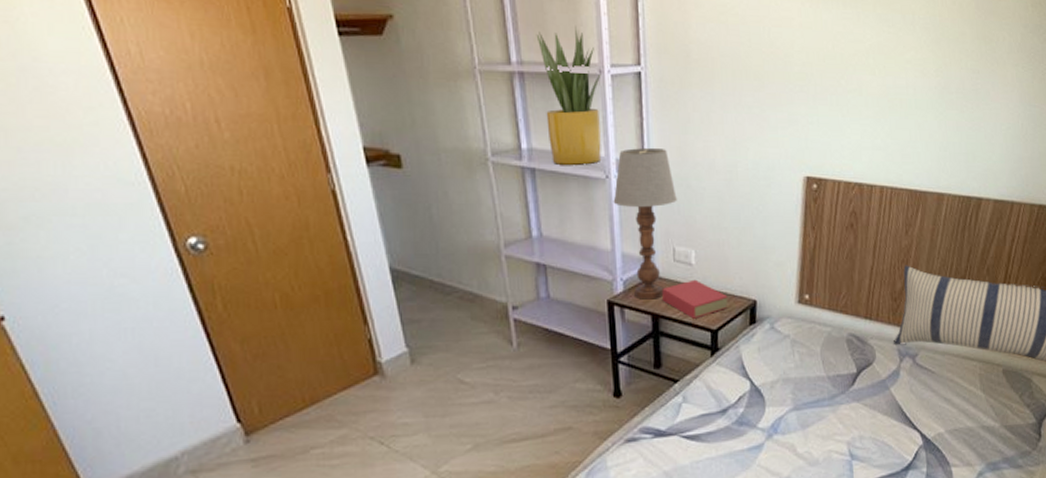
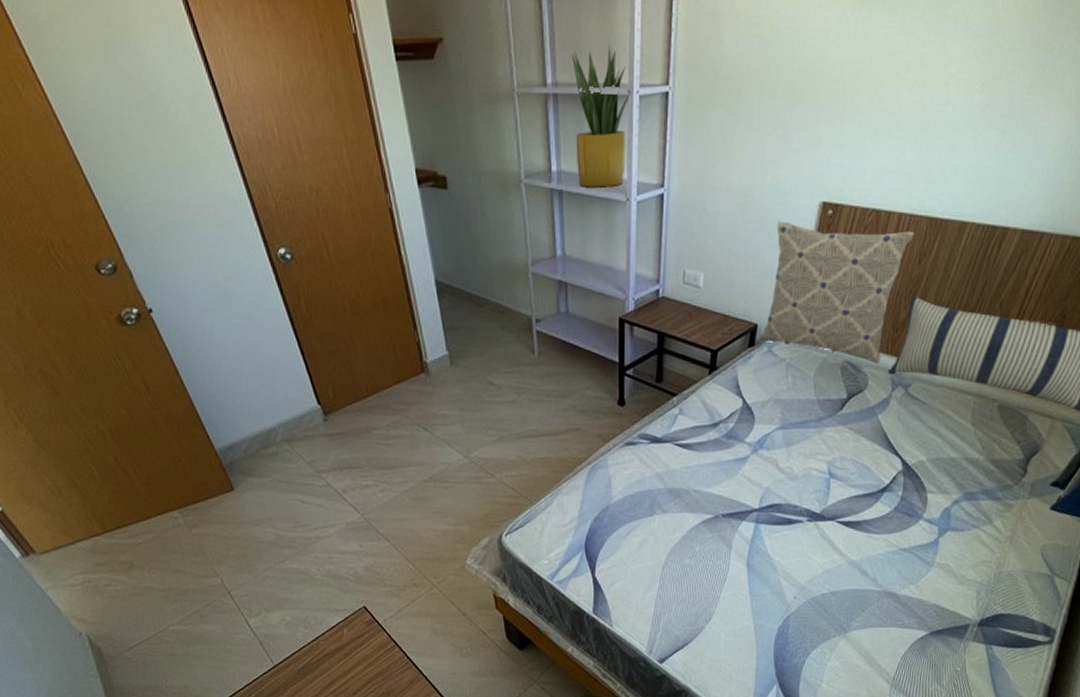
table lamp: present [613,147,677,300] -> none [631,170,692,319]
book: present [662,279,728,319] -> none [669,301,731,339]
pillow: none [759,196,898,335] -> present [758,221,915,364]

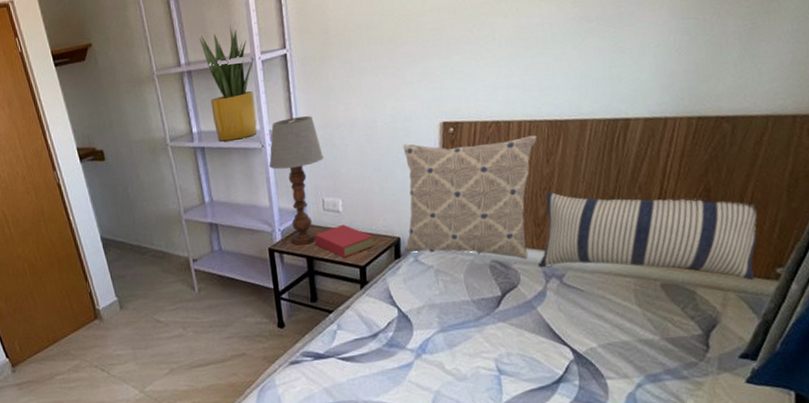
table lamp: none [631,170,692,319] -> present [269,116,324,245]
book: none [669,301,731,339] -> present [314,224,374,258]

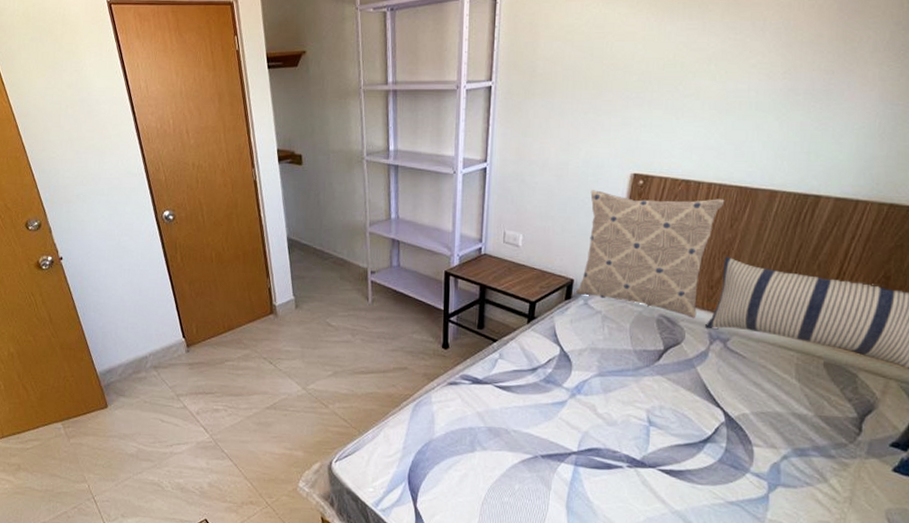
planter: present [199,24,258,142] -> none [409,50,460,163]
table lamp: present [269,116,324,245] -> none [457,148,512,273]
book: present [314,224,374,258] -> none [491,258,548,291]

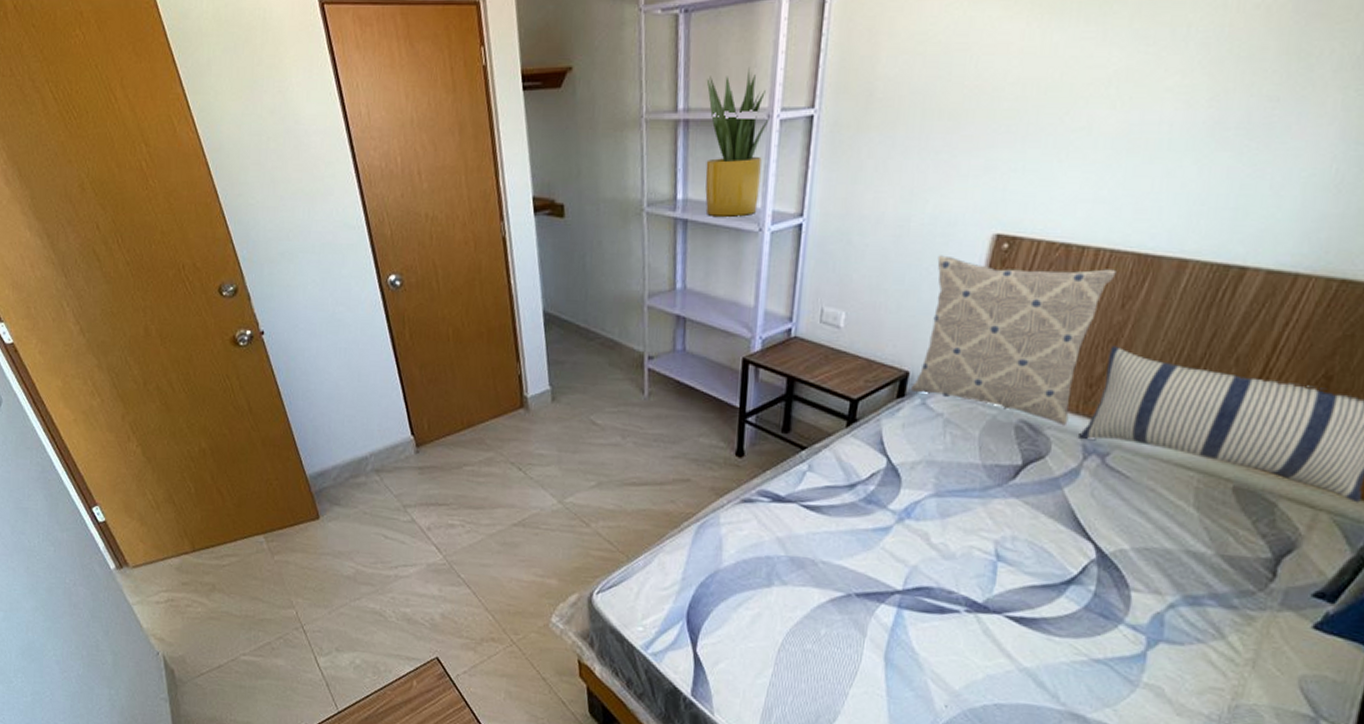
planter: none [409,50,460,163] -> present [705,66,771,217]

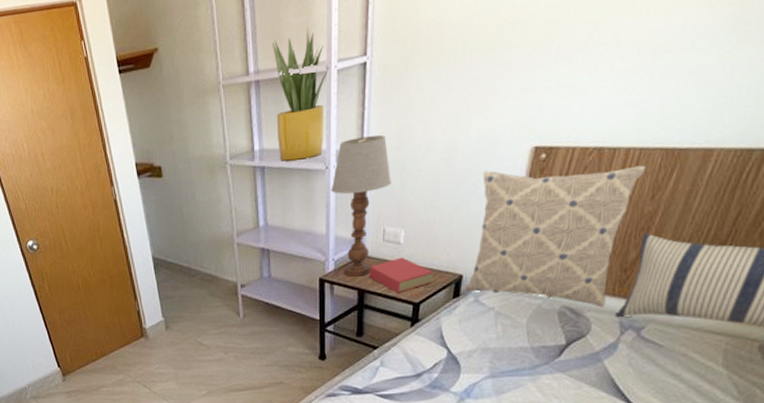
table lamp: none [763,198,834,361] -> present [331,135,391,277]
book: none [802,343,876,386] -> present [369,257,433,293]

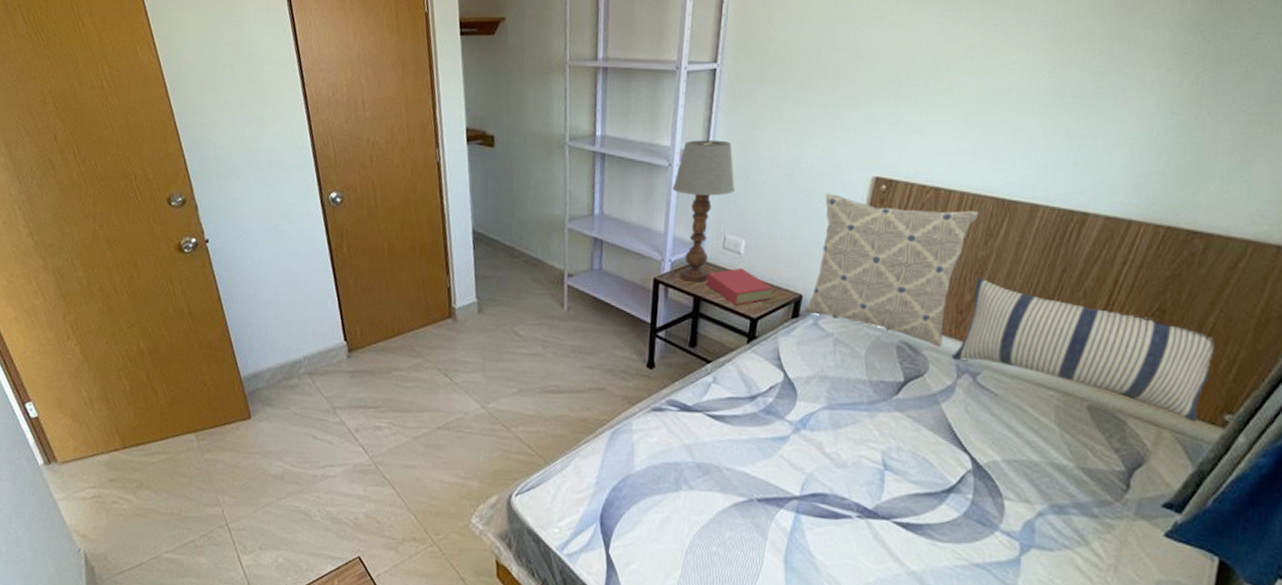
planter: present [271,26,330,161] -> none [621,25,680,153]

